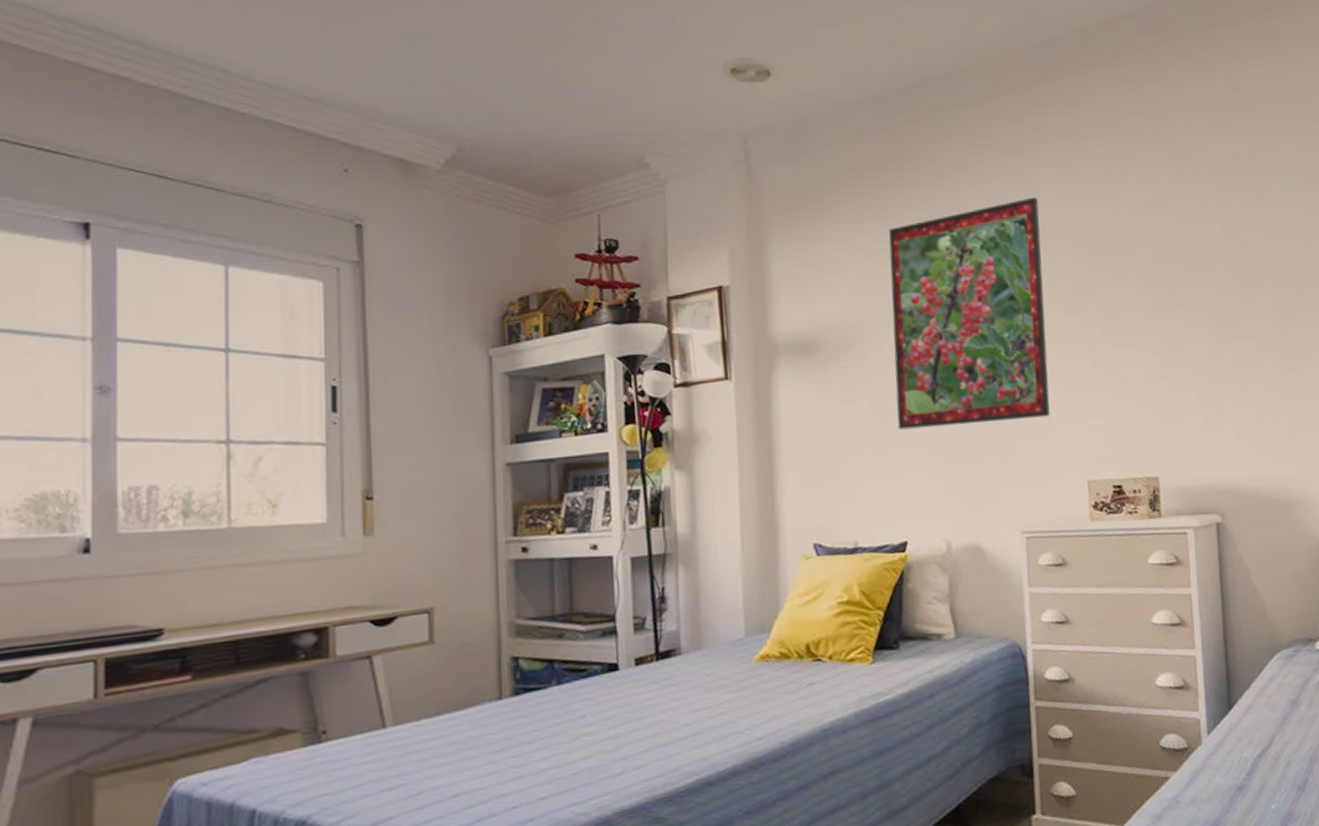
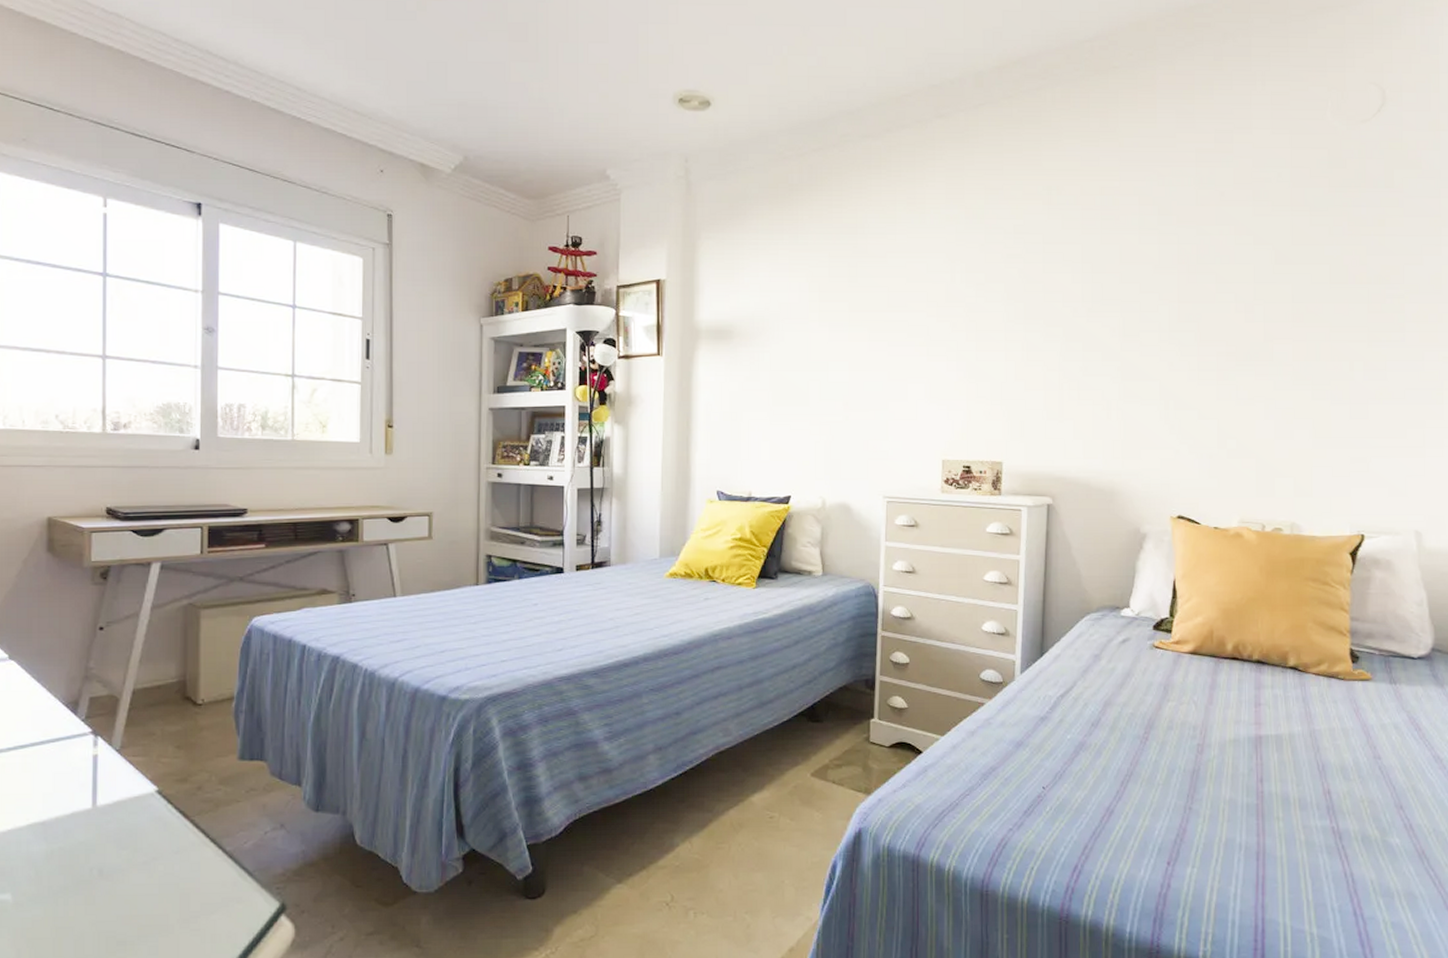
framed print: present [888,197,1050,430] -> none [791,219,924,406]

